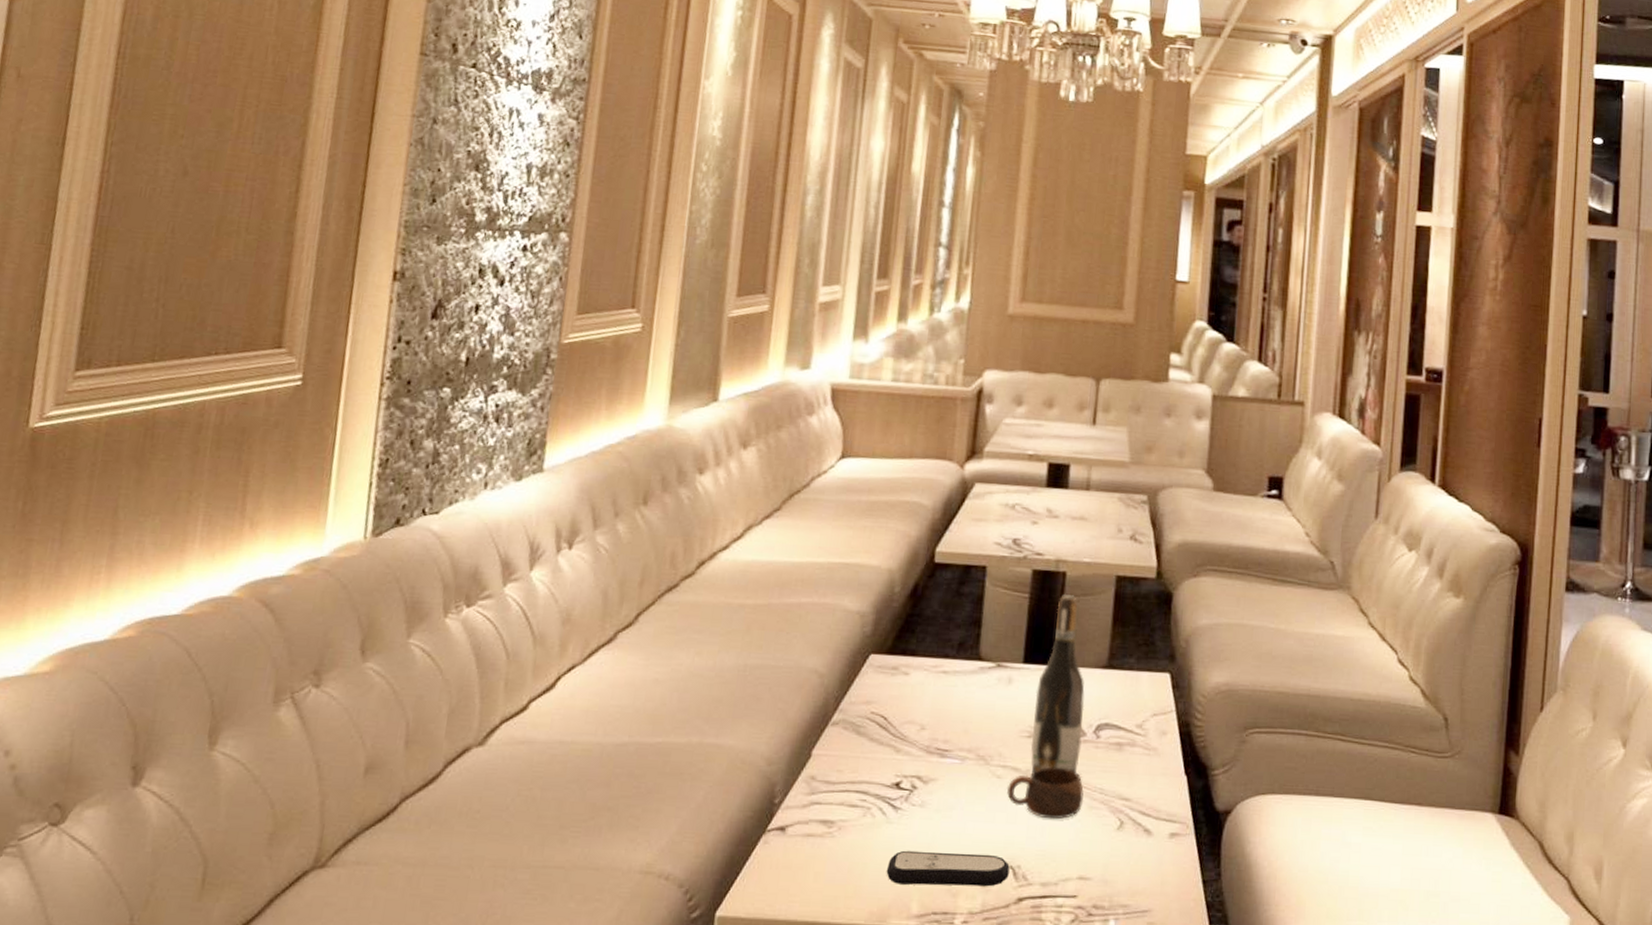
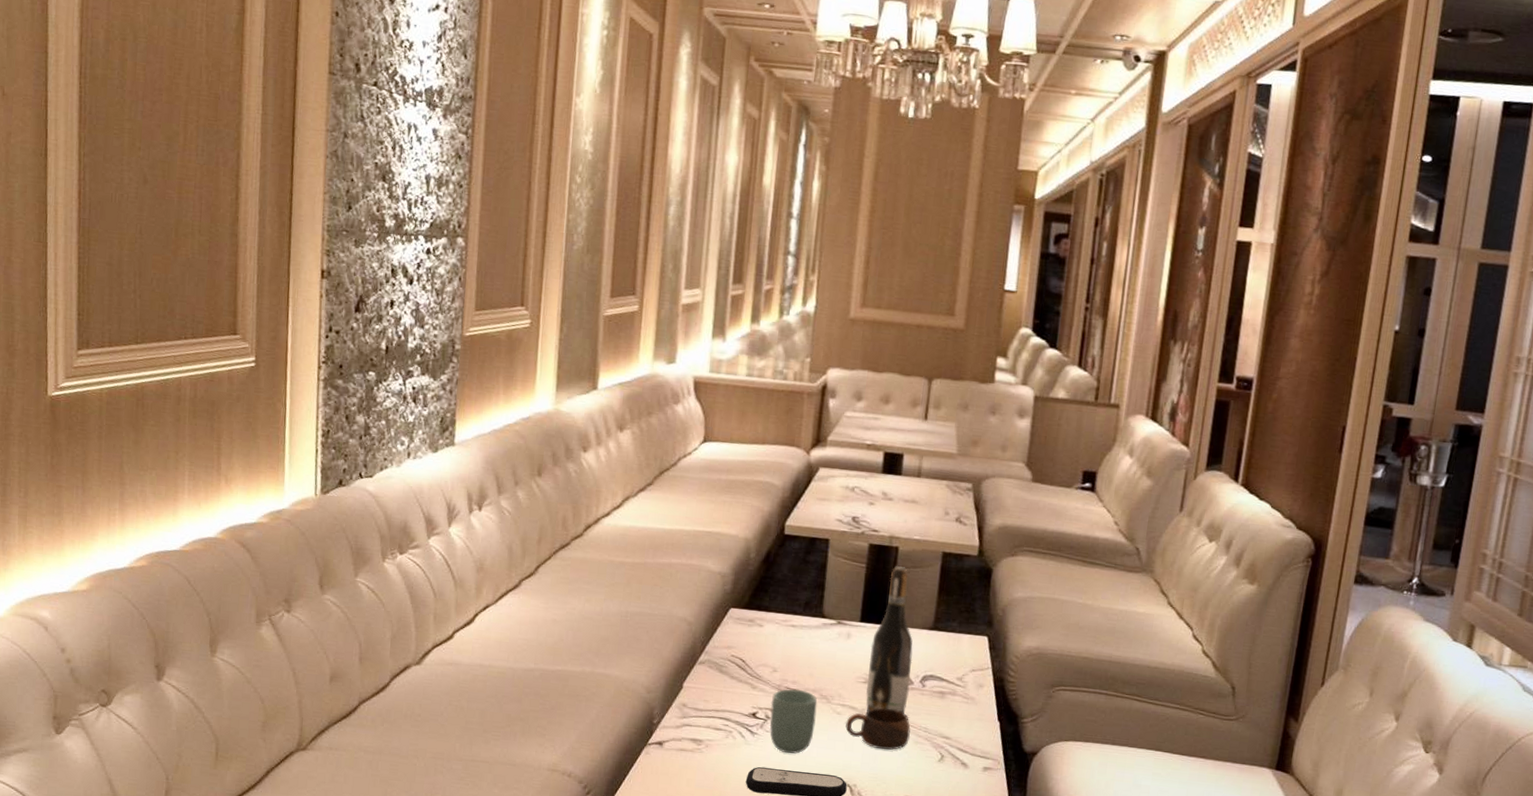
cup: none [916,750,974,832] -> present [770,688,817,754]

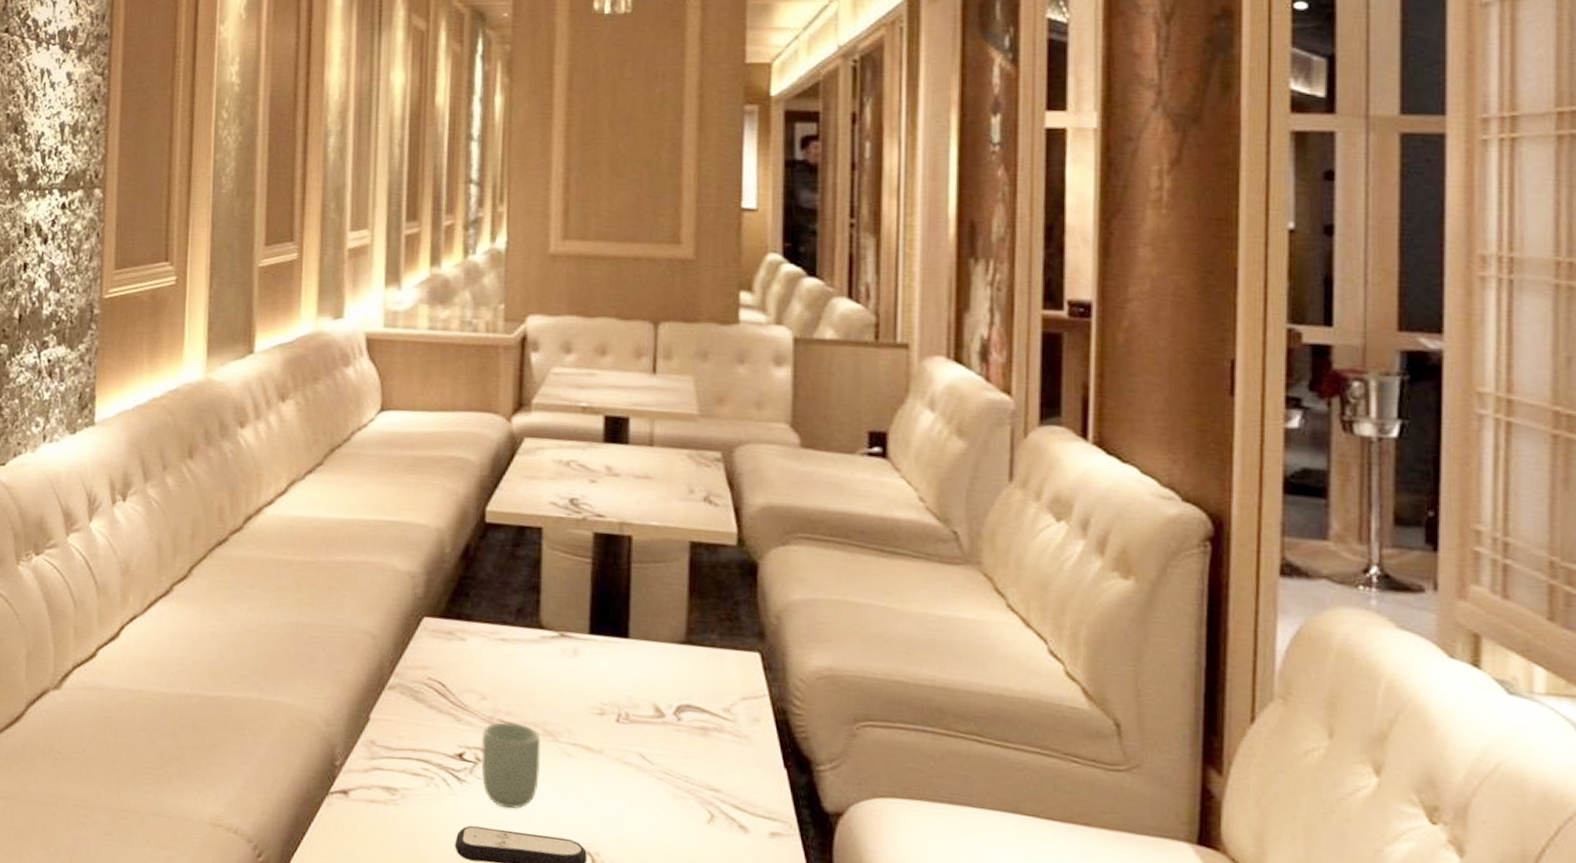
cup: present [845,708,911,750] -> none [578,748,667,806]
wine bottle: present [865,565,913,714] -> none [602,559,662,757]

